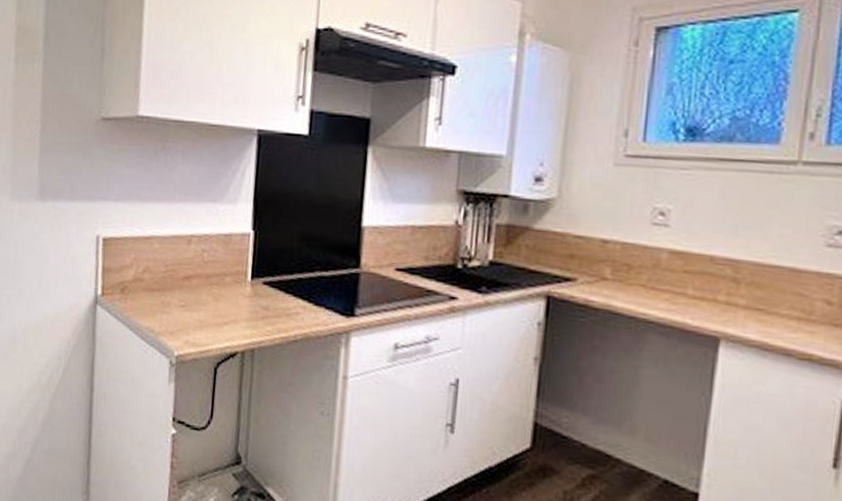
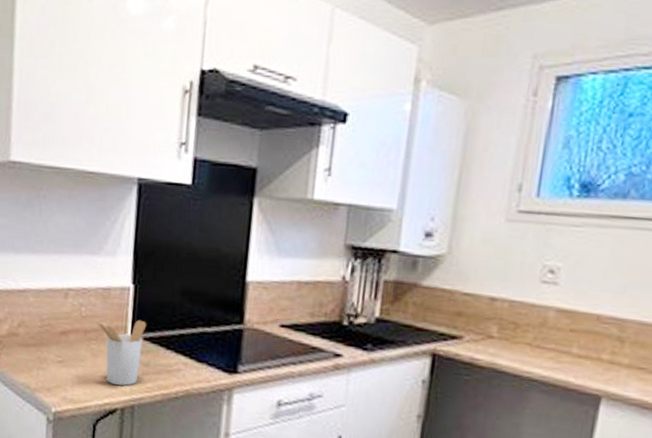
utensil holder: none [218,264,267,329] -> present [96,319,147,386]

